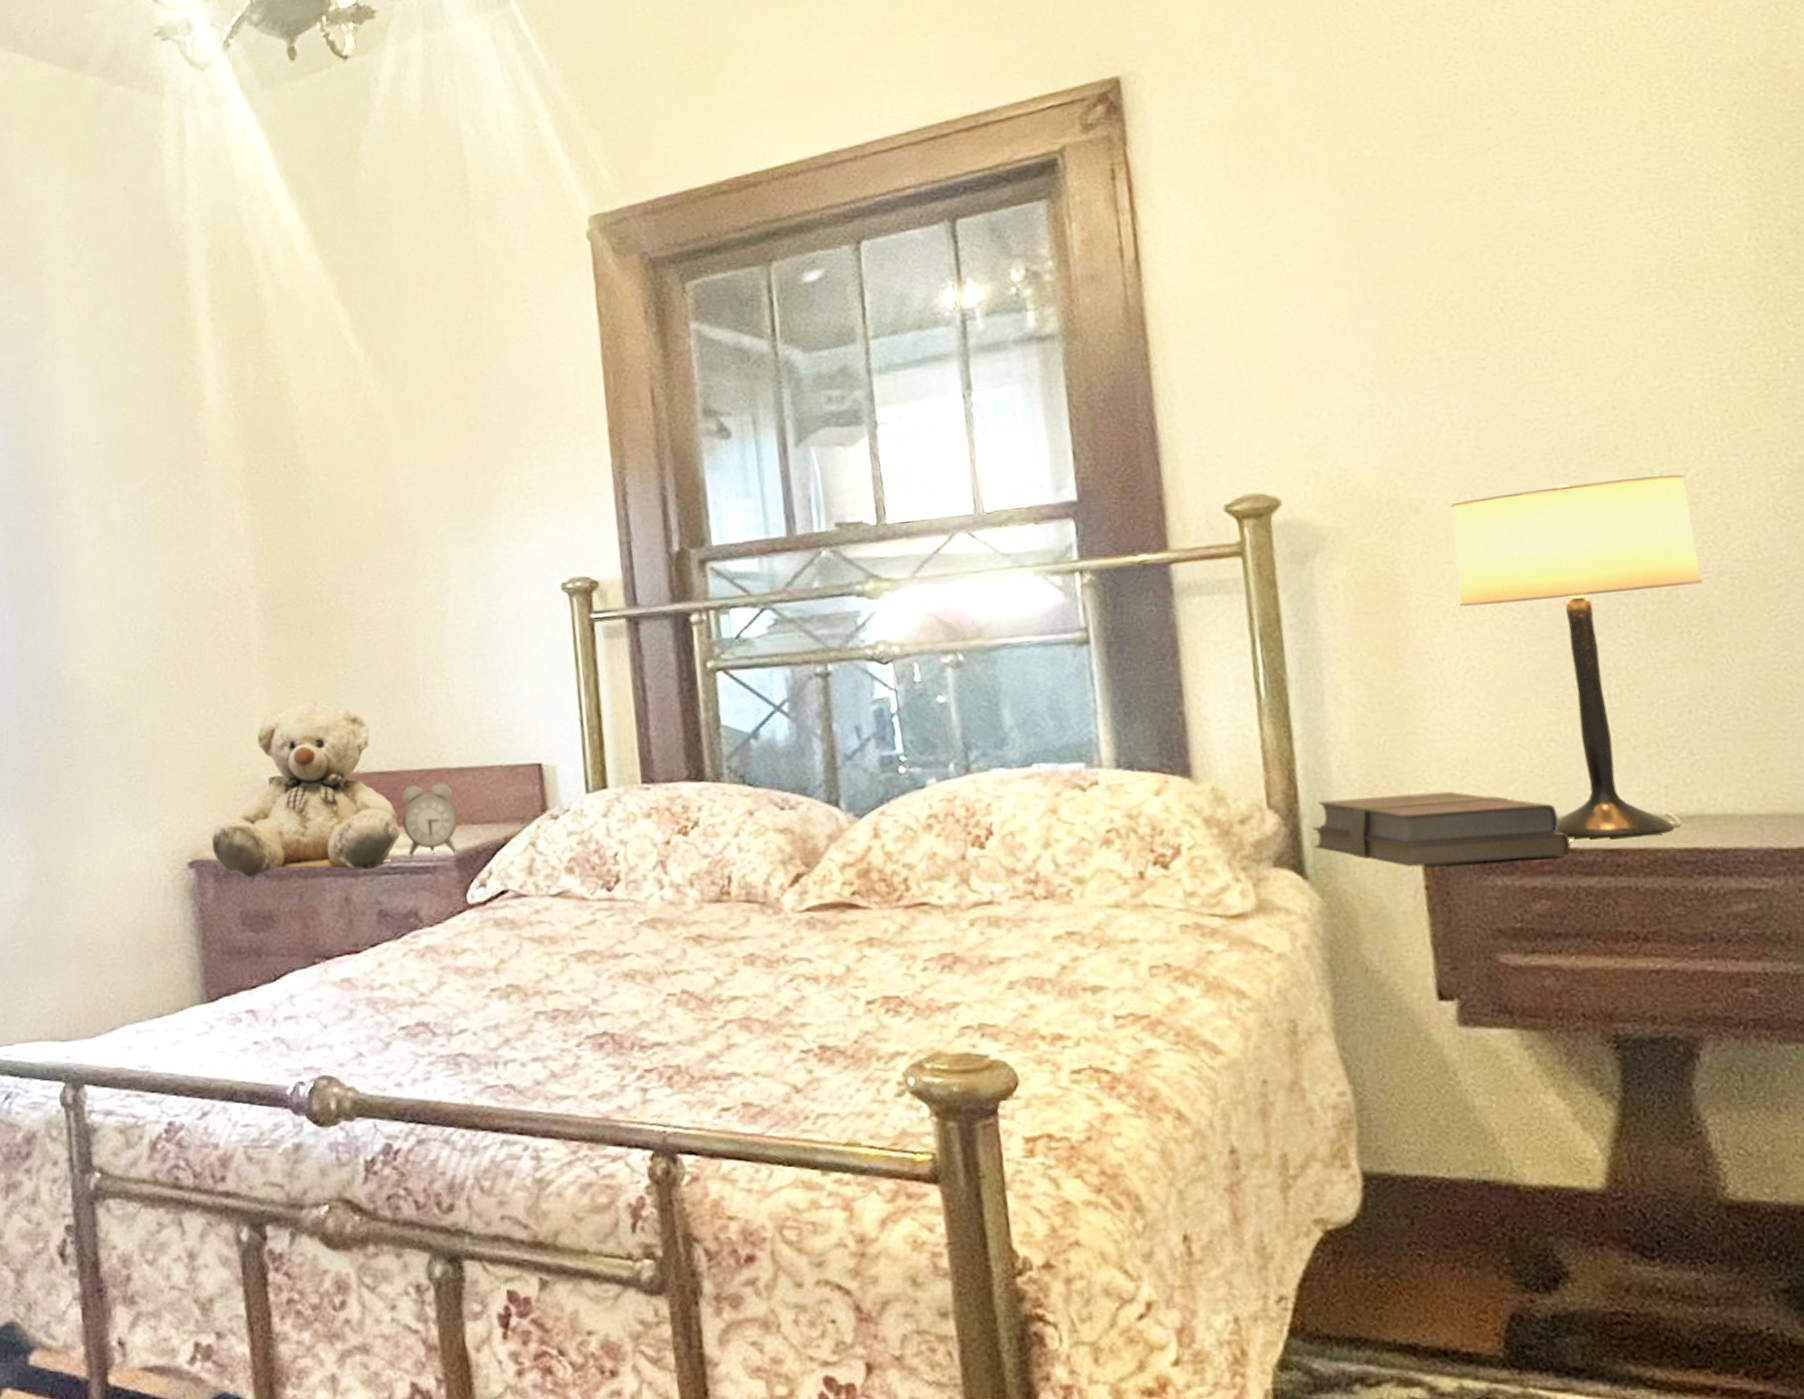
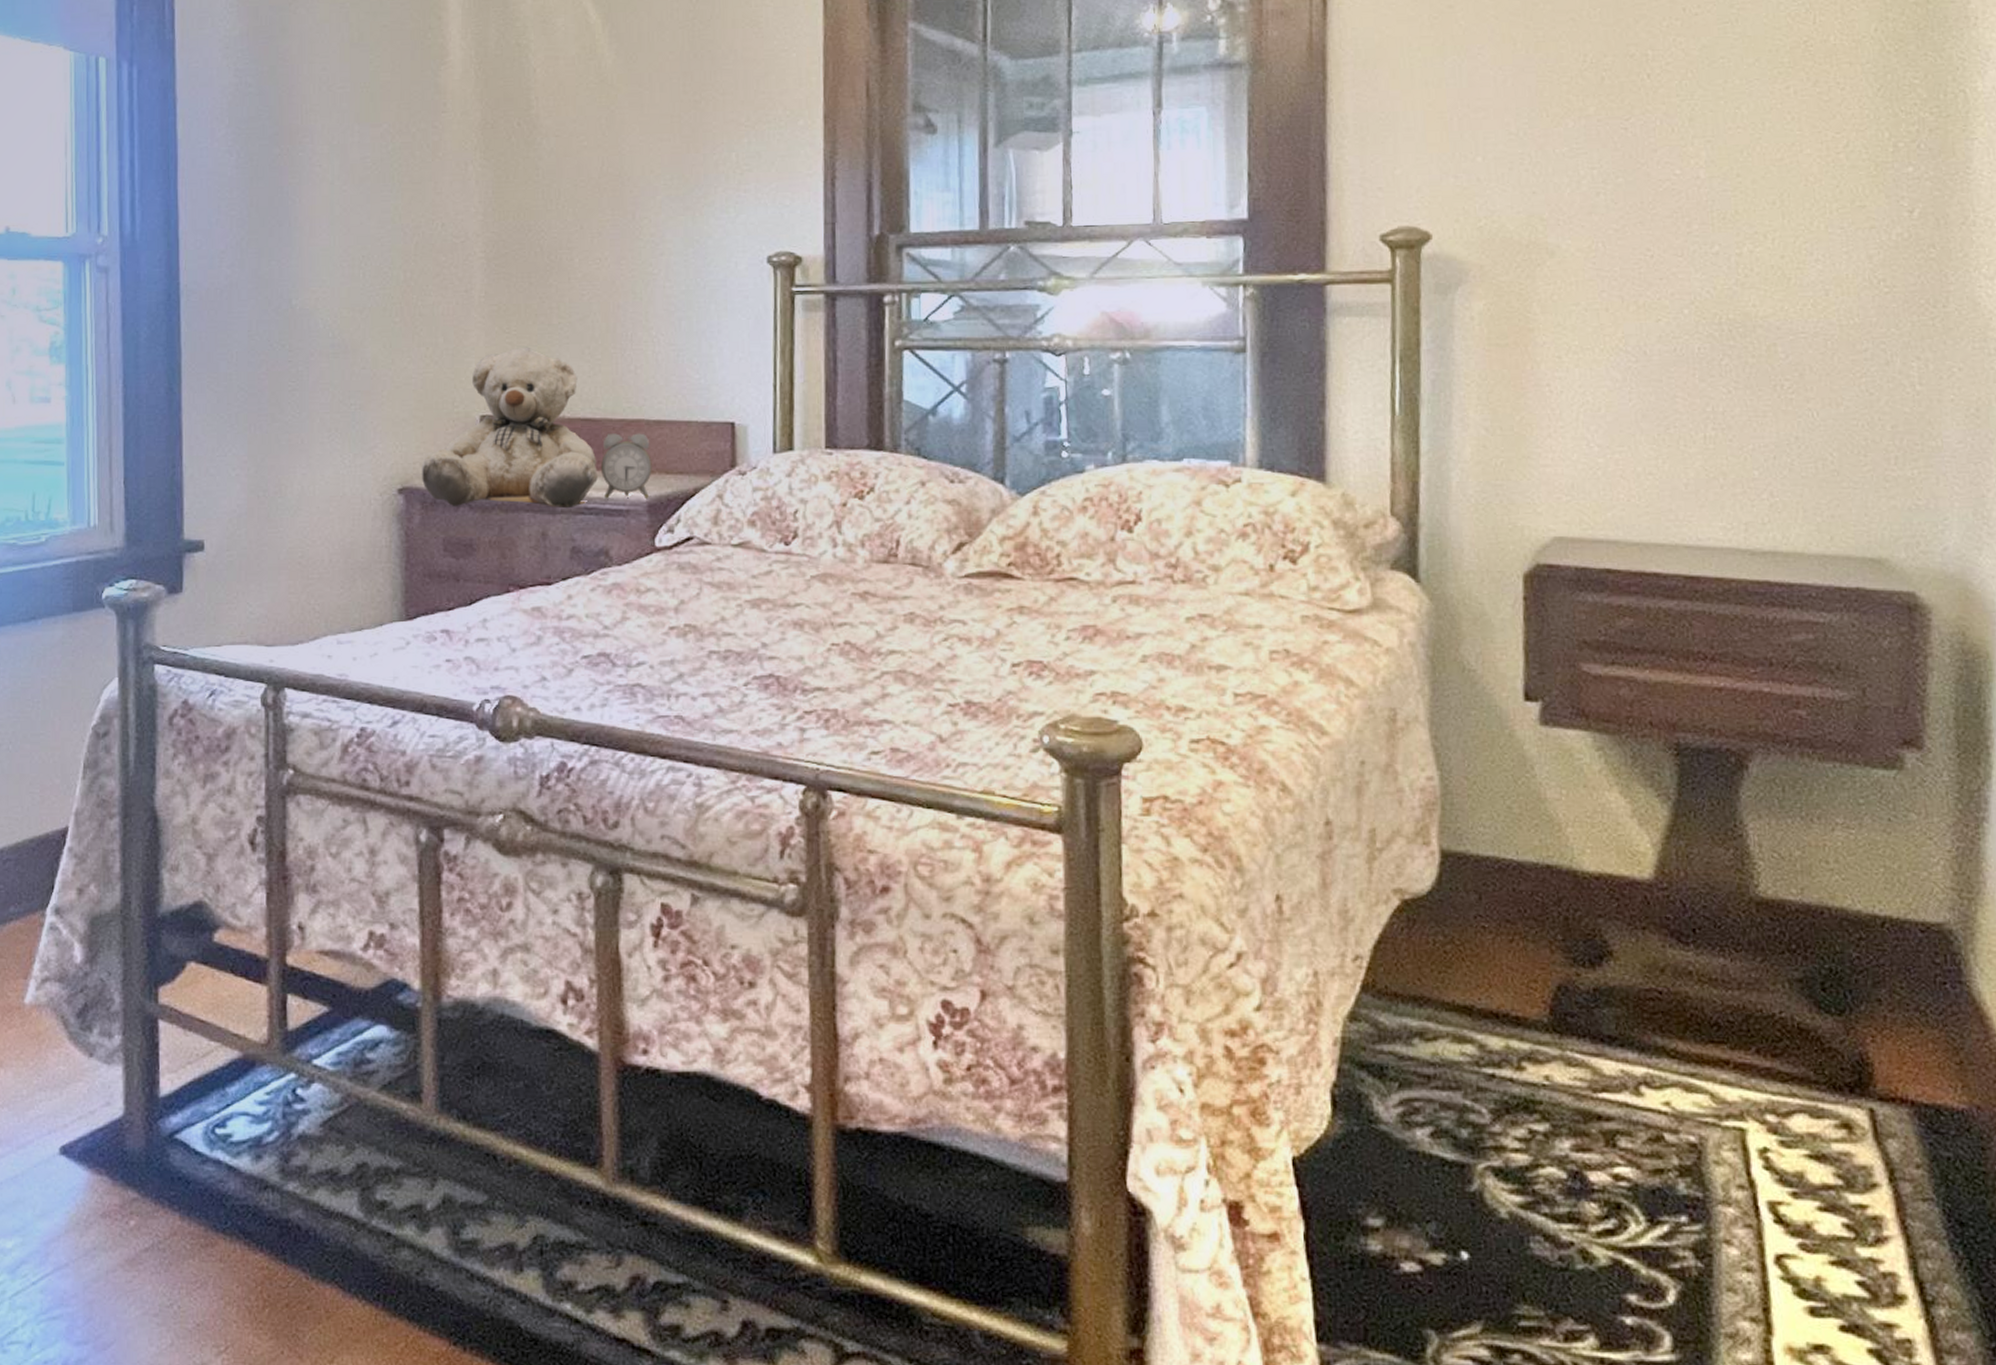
book: present [1311,791,1571,868] -> none [1427,512,1656,580]
table lamp: present [1450,474,1703,839] -> none [1581,240,1799,567]

